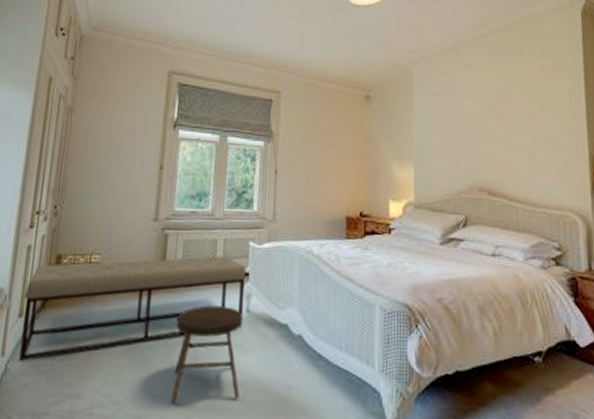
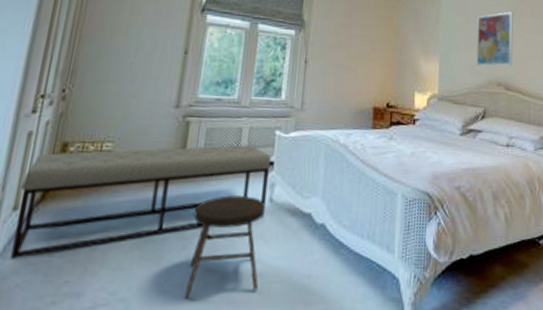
wall art: none [454,111,496,171] -> present [476,11,513,66]

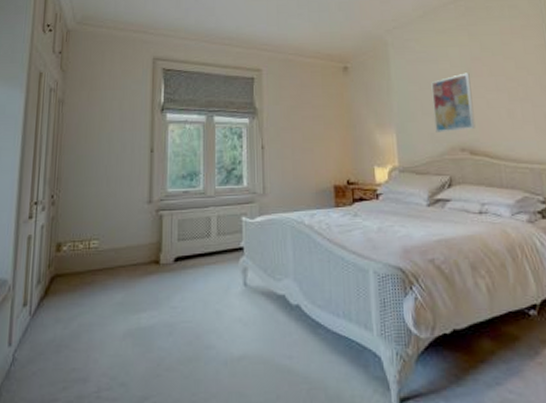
bench: present [11,144,271,259] -> none [26,232,241,349]
stool: present [184,195,265,297] -> none [175,282,243,381]

